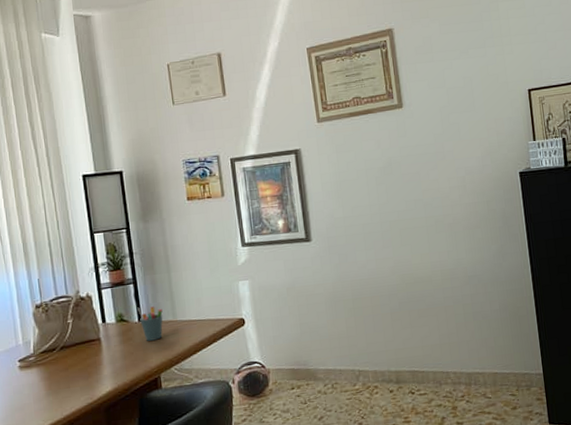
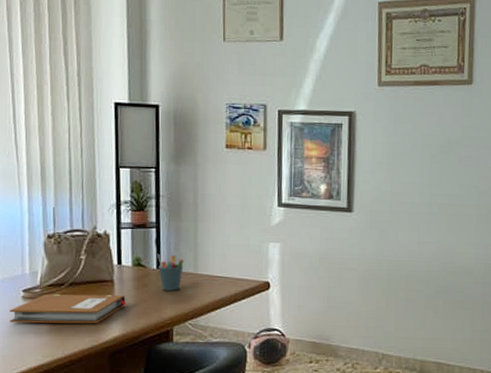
notebook: none [8,351,115,393] -> present [9,293,127,324]

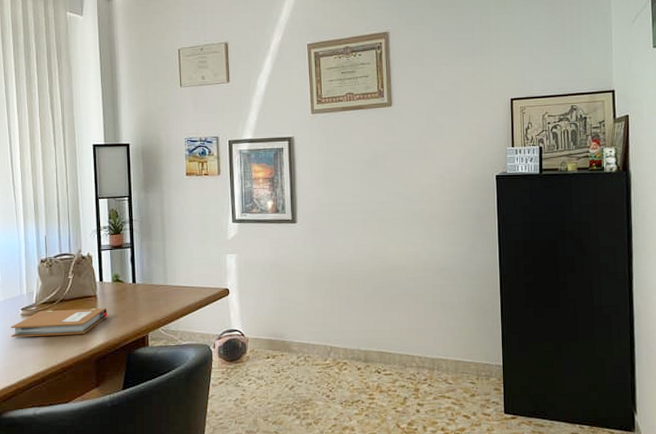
pen holder: present [157,253,184,291] -> none [133,270,155,302]

